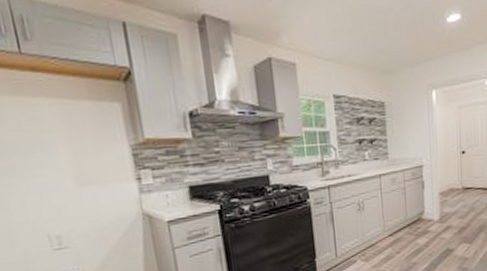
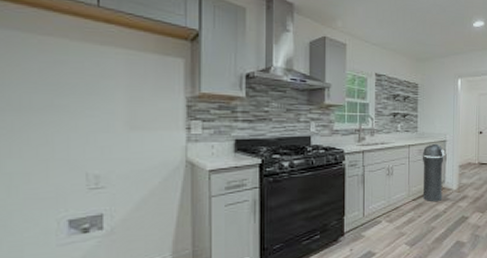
trash can: none [395,169,423,236] -> present [422,143,446,202]

